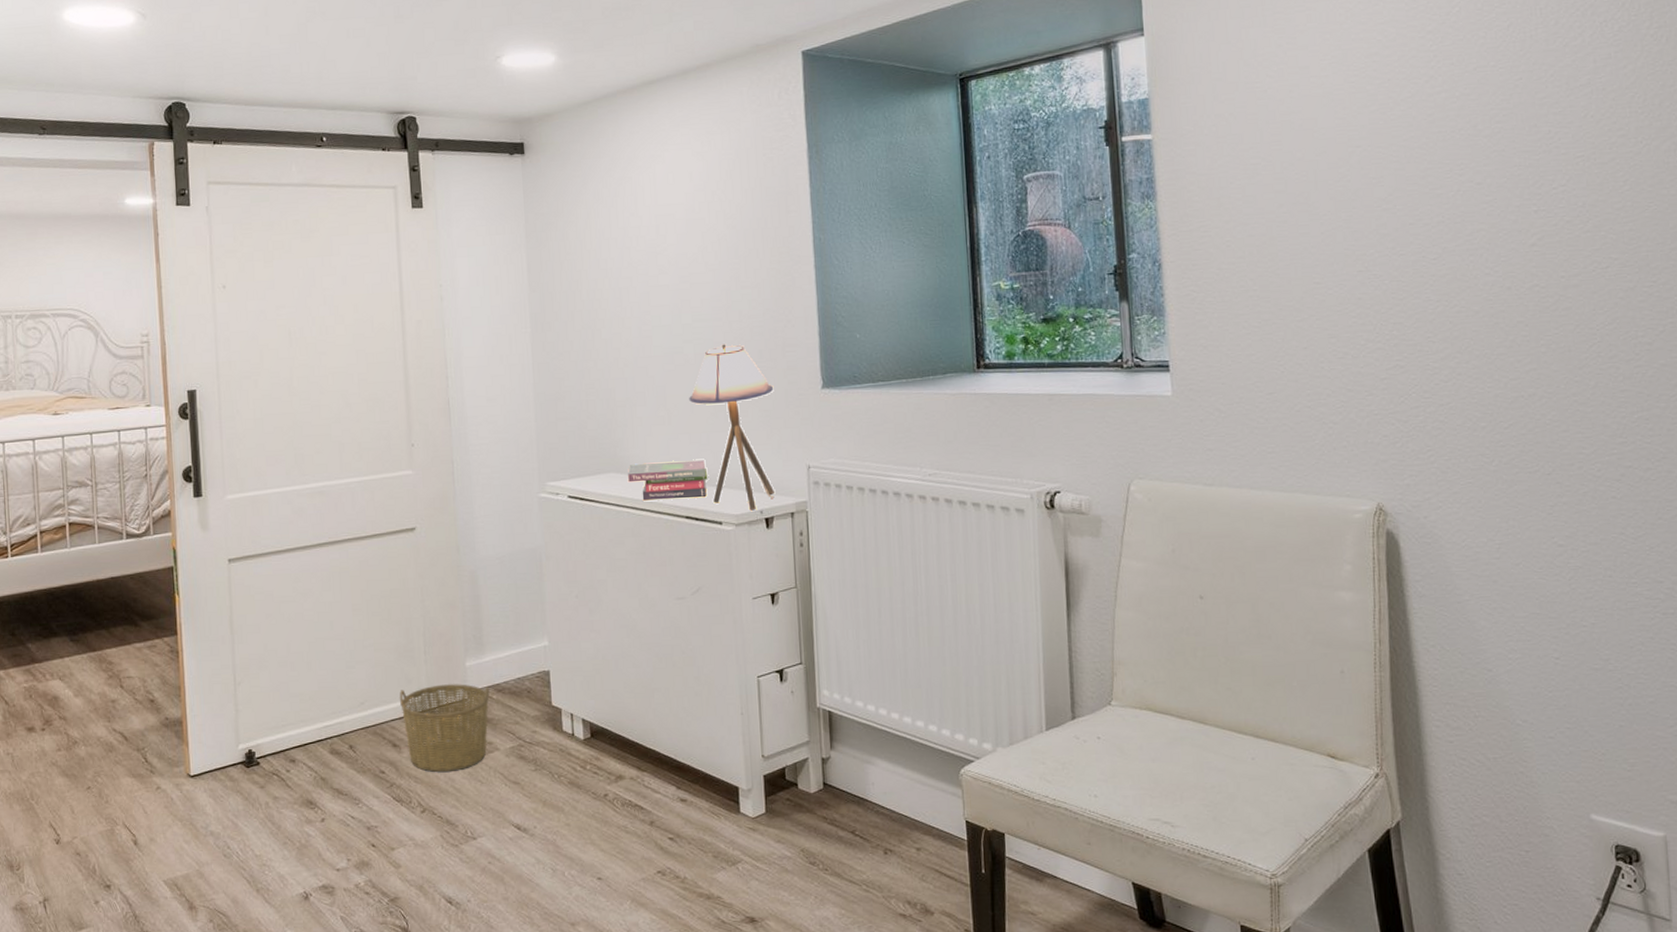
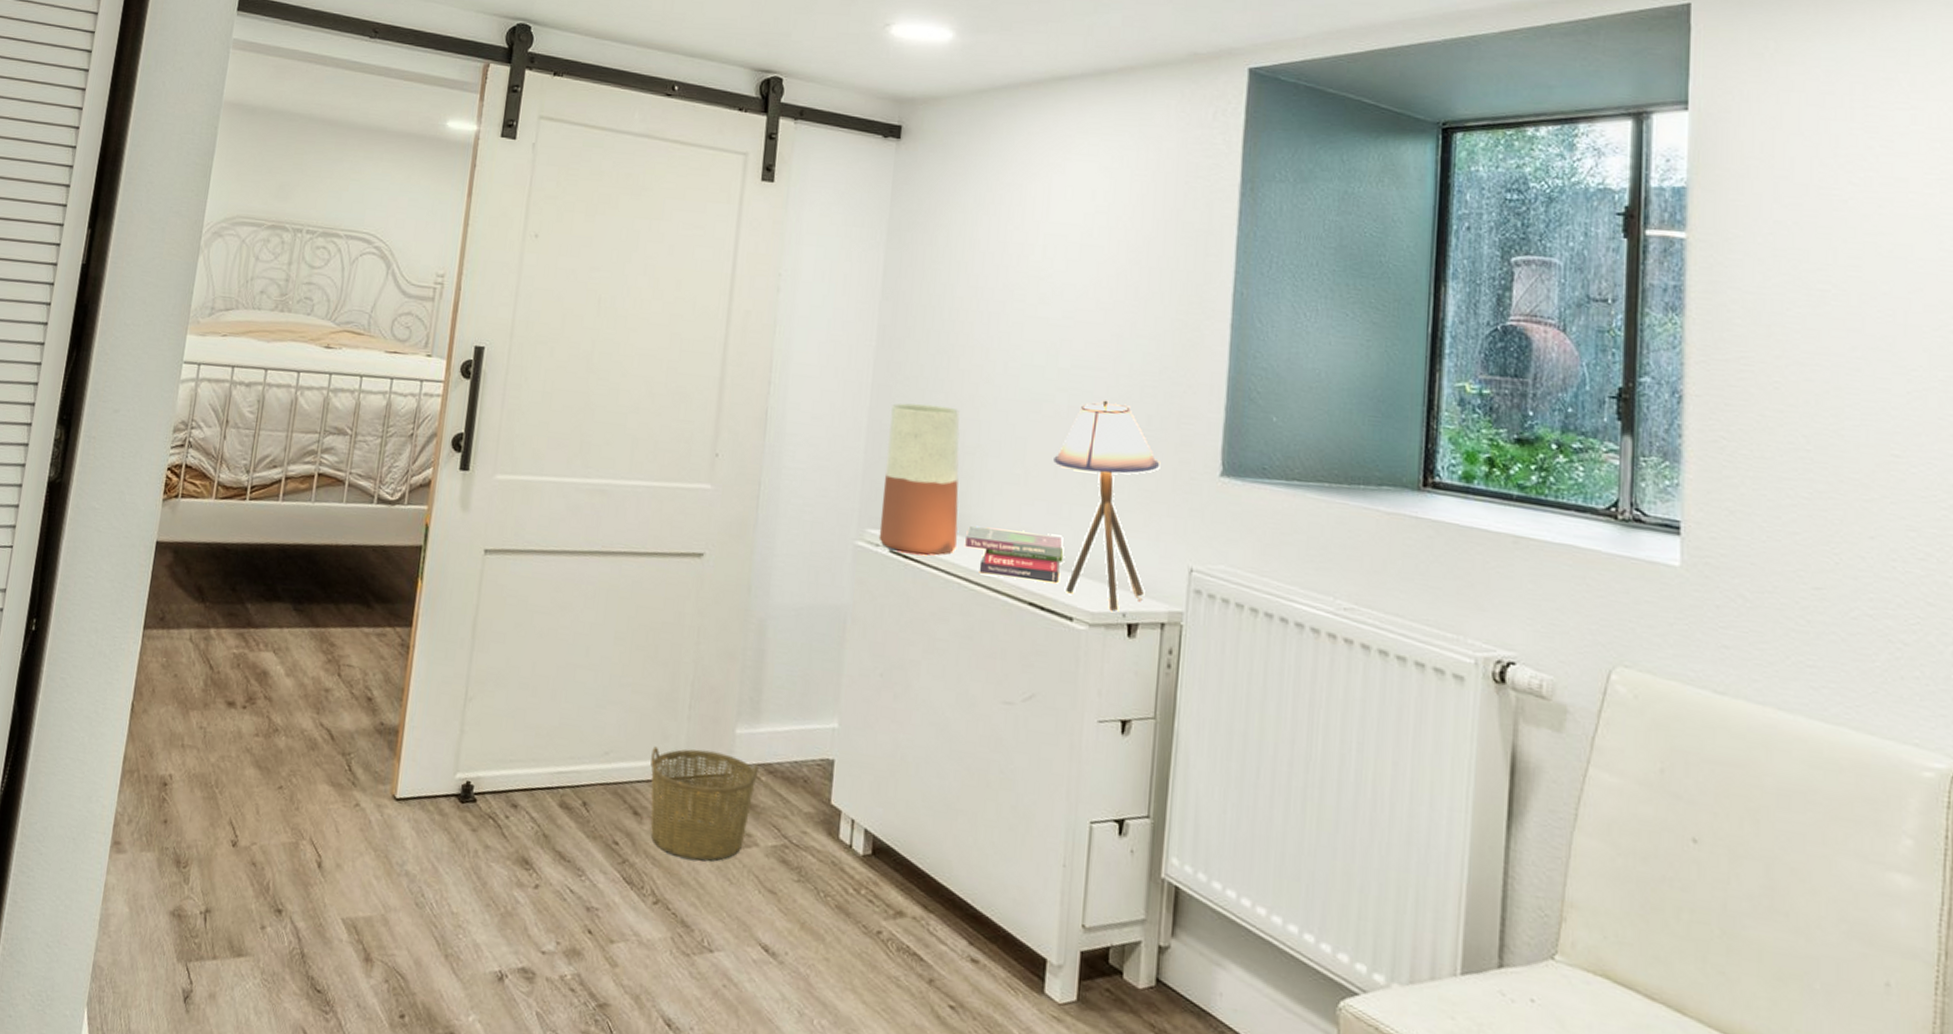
vase: none [552,371,622,496] -> present [878,403,960,555]

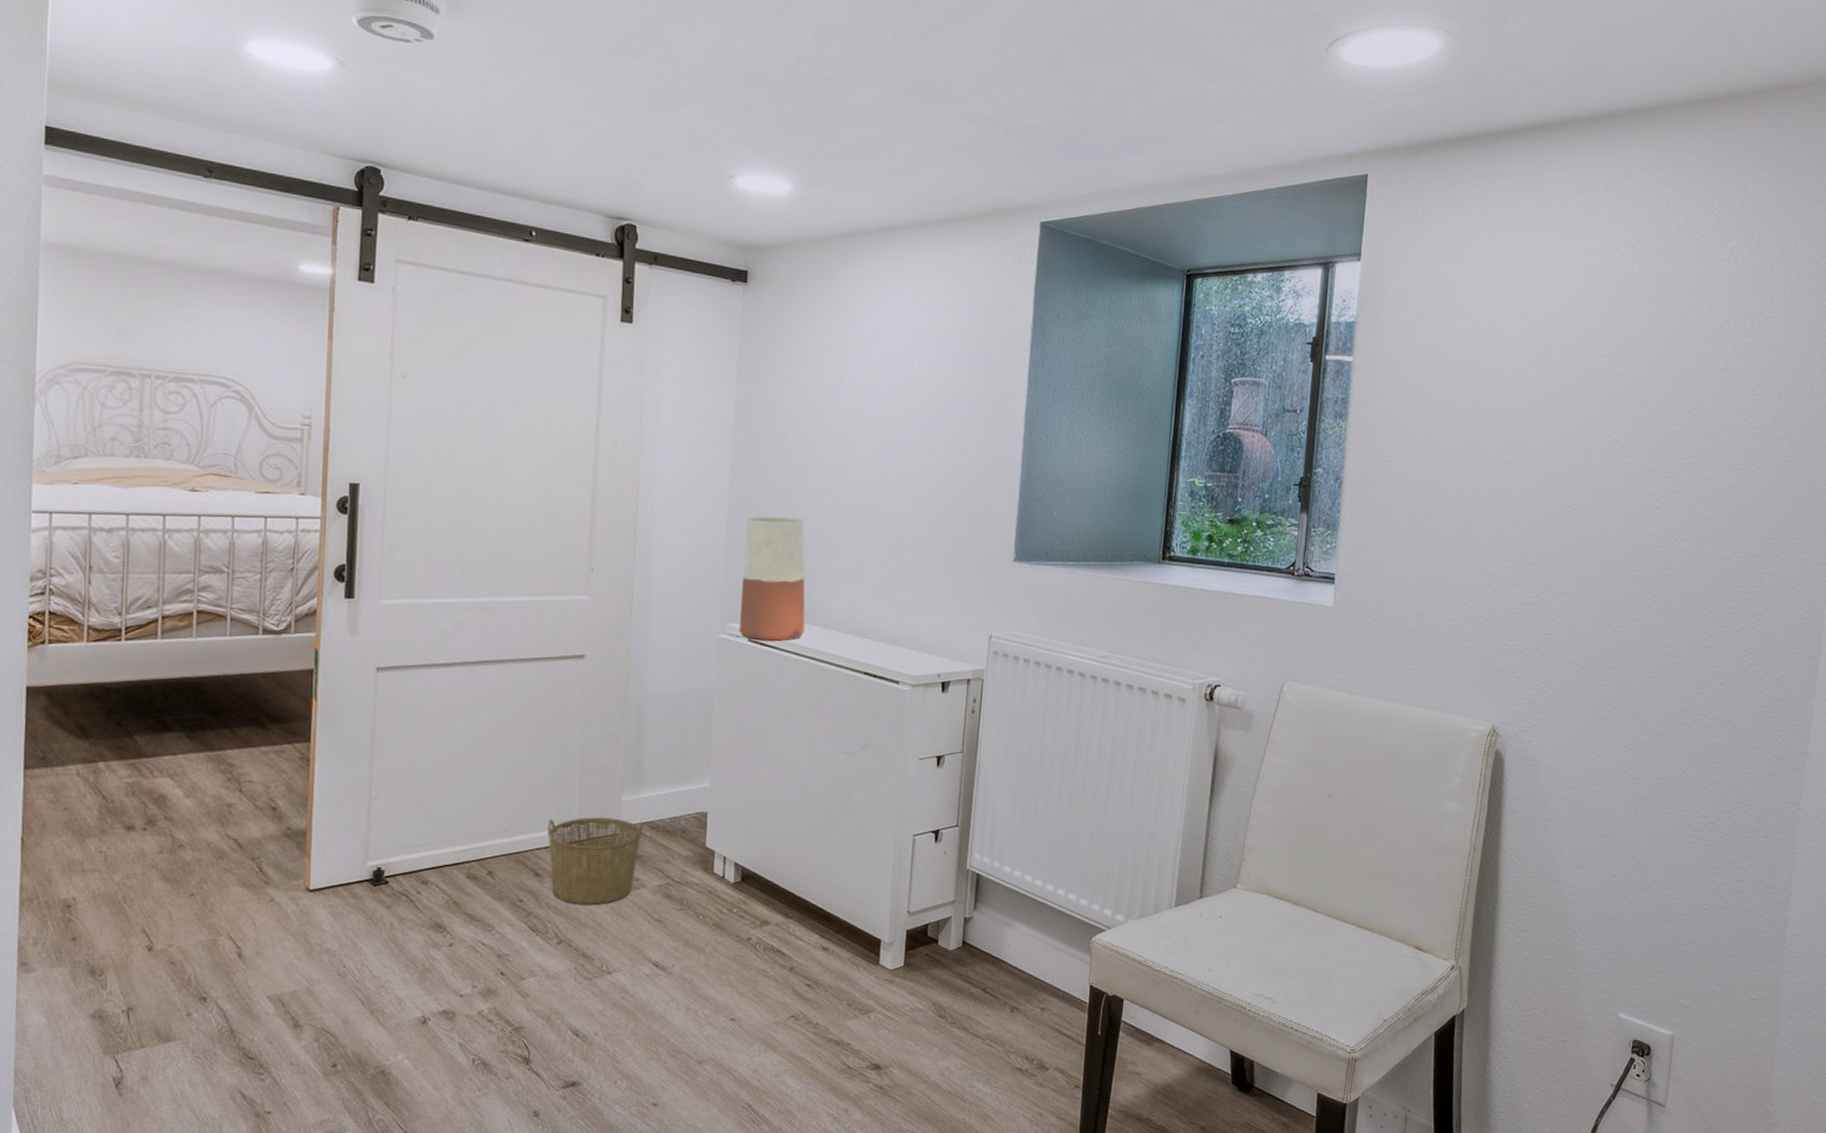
books: present [965,526,1064,584] -> none [811,615,892,656]
table lamp: present [1053,400,1161,612] -> none [883,505,968,673]

